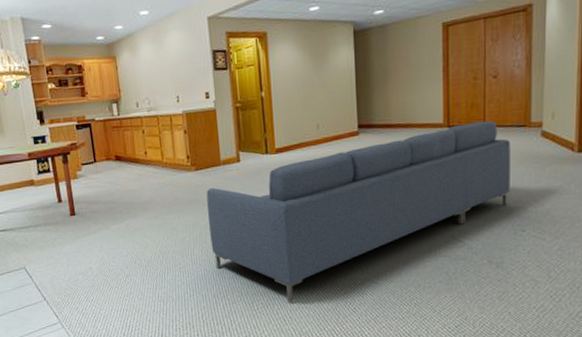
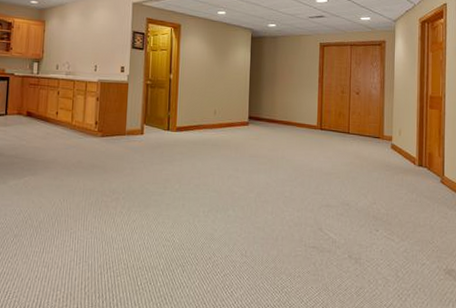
sofa: present [206,120,511,302] -> none [105,128,368,280]

